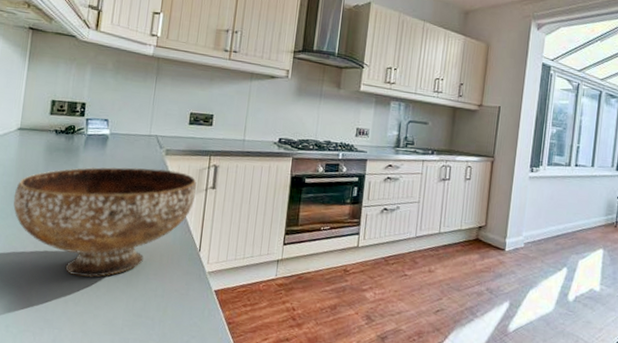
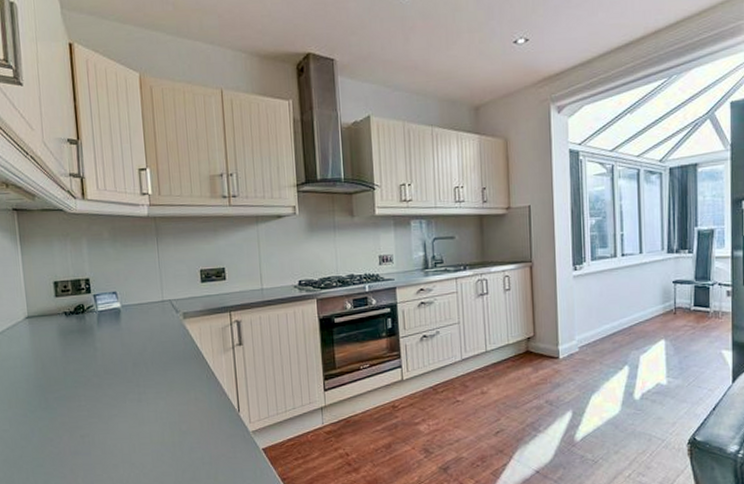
bowl: present [13,167,197,277] -> none [37,333,224,457]

